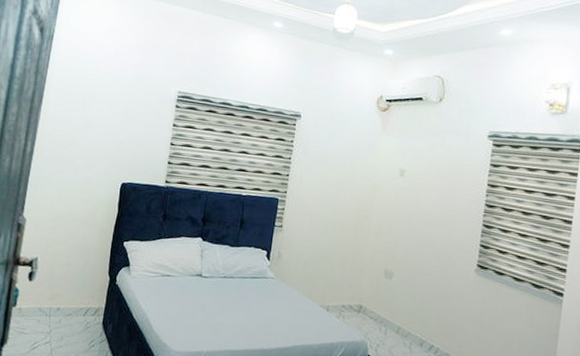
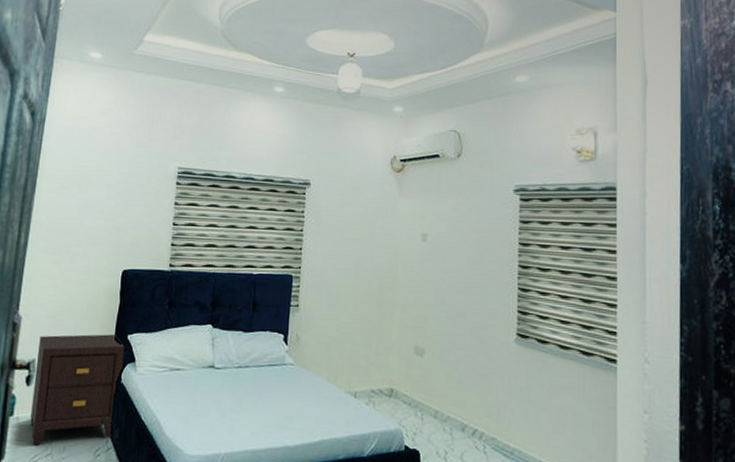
nightstand: none [32,237,121,334] -> present [30,334,125,445]

